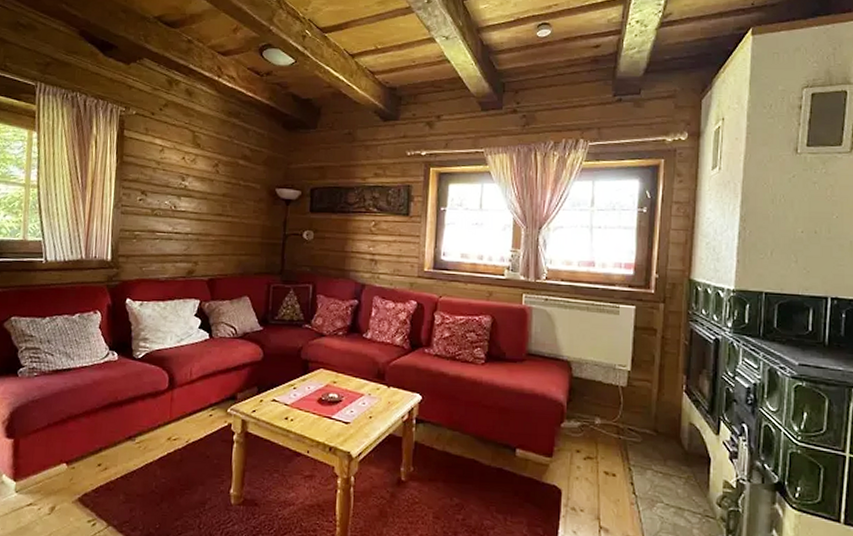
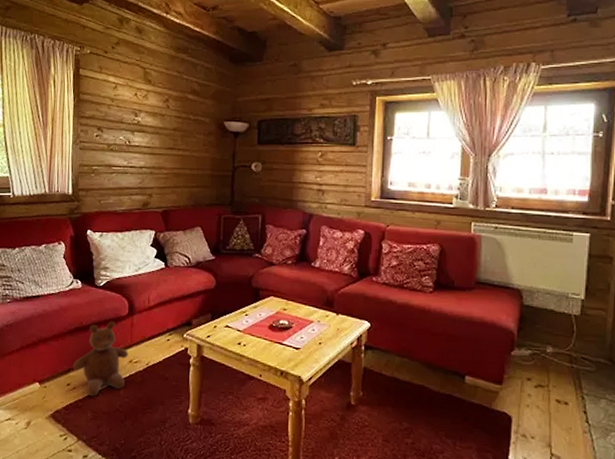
teddy bear: none [104,396,167,478] -> present [72,321,128,397]

